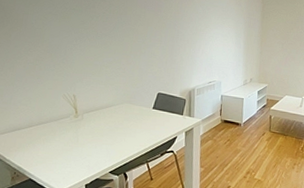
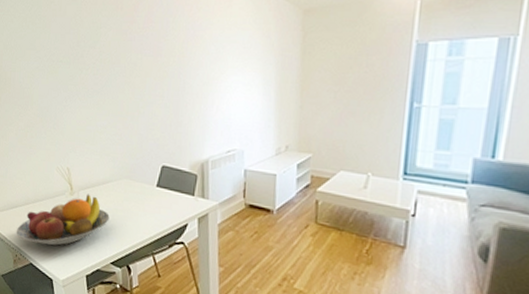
fruit bowl: none [16,116,111,162] -> present [16,194,110,246]

